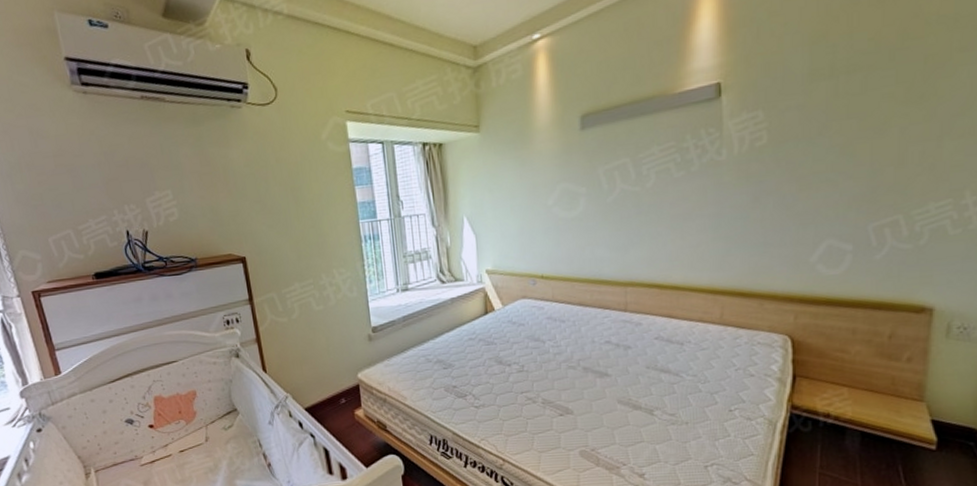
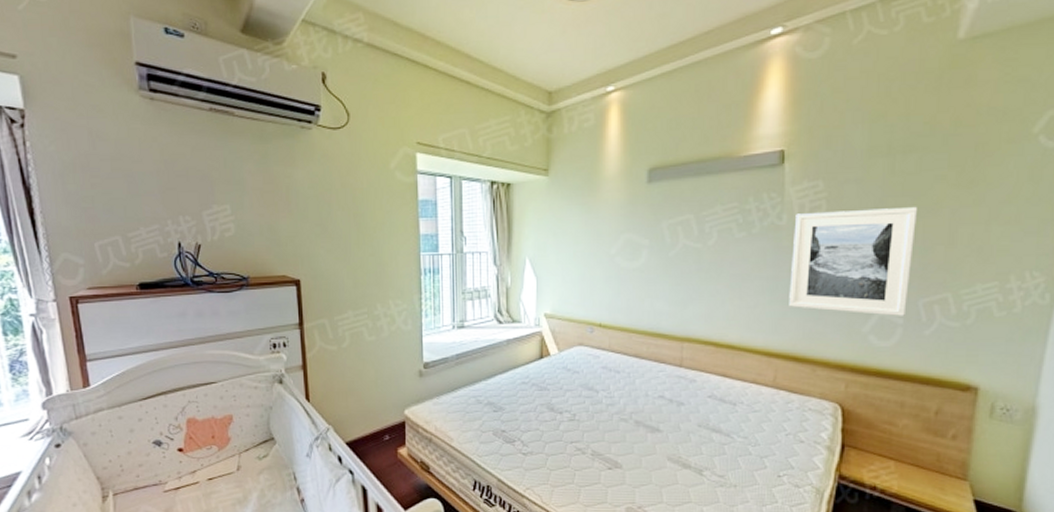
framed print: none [732,128,865,244] -> present [789,206,918,316]

